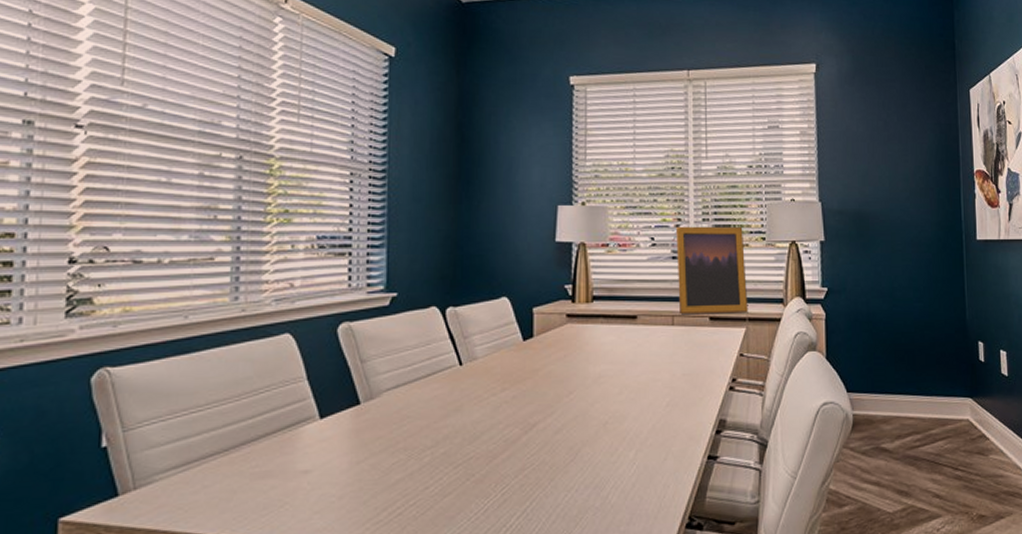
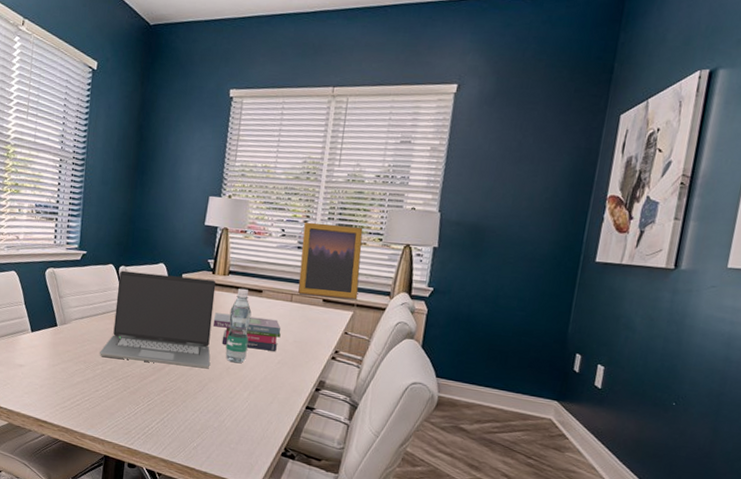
laptop: none [427,311,582,437] -> present [99,270,216,369]
books: none [579,350,666,393] -> present [213,313,281,351]
bottle: none [599,316,627,415] -> present [225,288,252,363]

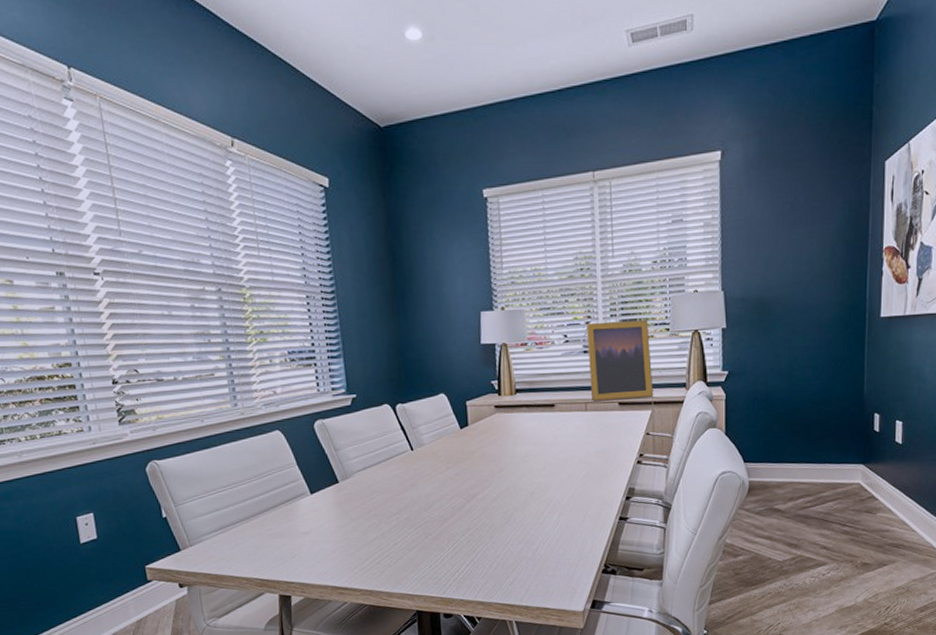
laptop: present [99,270,216,369] -> none [391,402,513,506]
books: present [213,313,281,351] -> none [508,432,581,469]
bottle: present [225,288,252,363] -> none [524,405,549,487]

